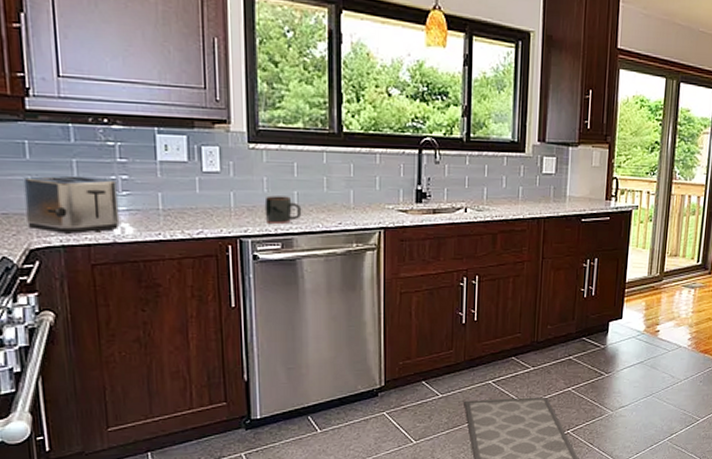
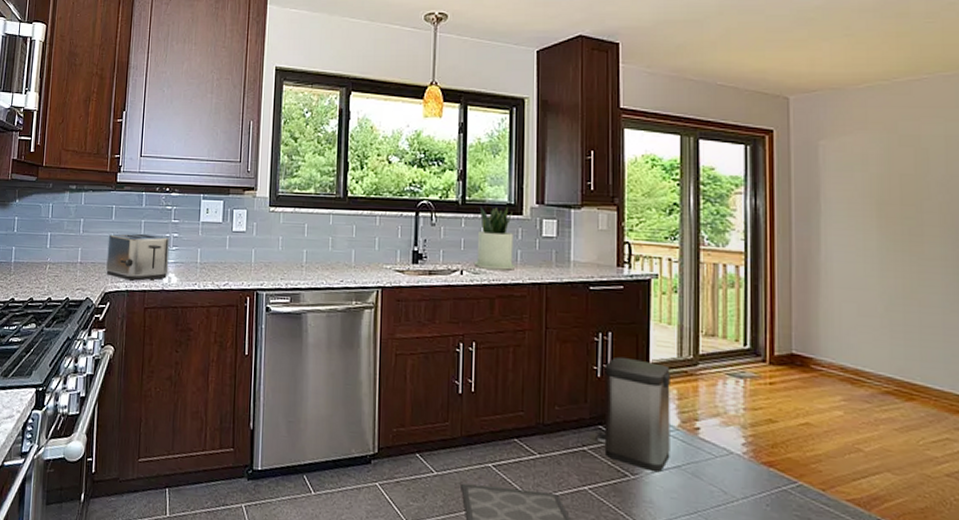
mug: present [264,196,302,224] -> none [278,253,310,279]
planter: none [477,144,518,207] -> present [473,206,516,271]
pedal bin: none [580,279,641,368] -> present [596,356,670,472]

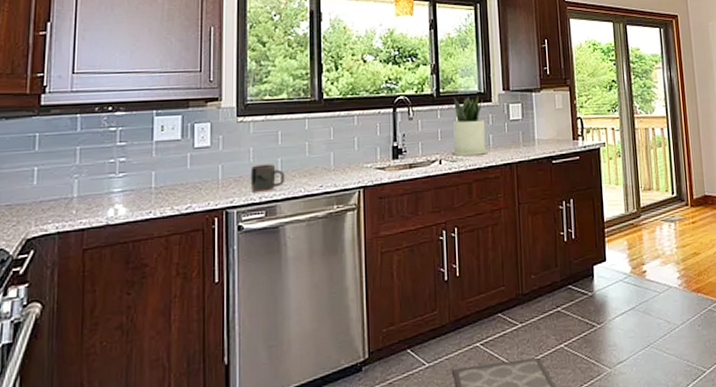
toaster: present [106,233,170,282] -> none [28,161,115,222]
mug: none [278,253,310,279] -> present [250,164,285,192]
pedal bin: present [596,356,670,472] -> none [567,219,626,317]

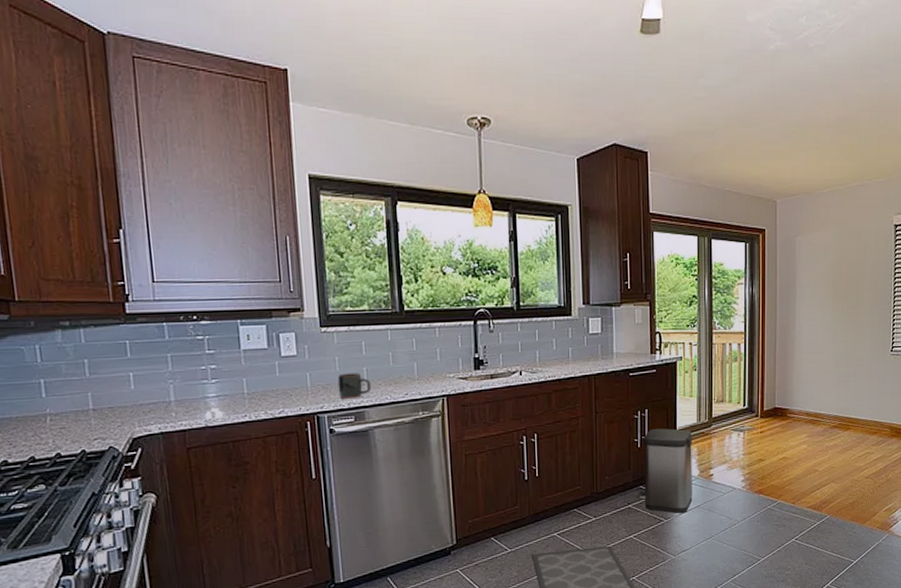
planter: present [451,95,489,156] -> none [531,309,568,368]
pedal bin: none [567,219,626,317] -> present [638,428,693,513]

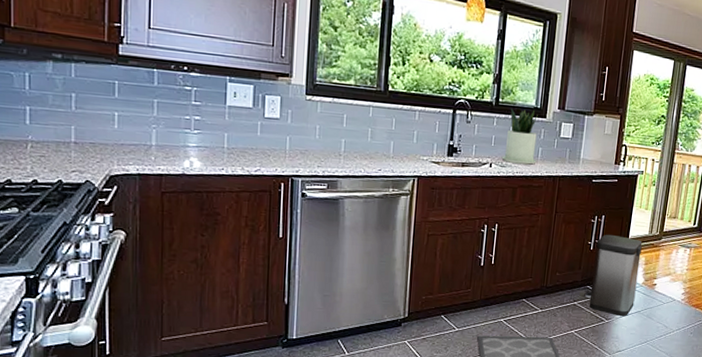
mug: present [337,373,372,399] -> none [315,142,348,167]
planter: none [531,309,568,368] -> present [501,108,538,165]

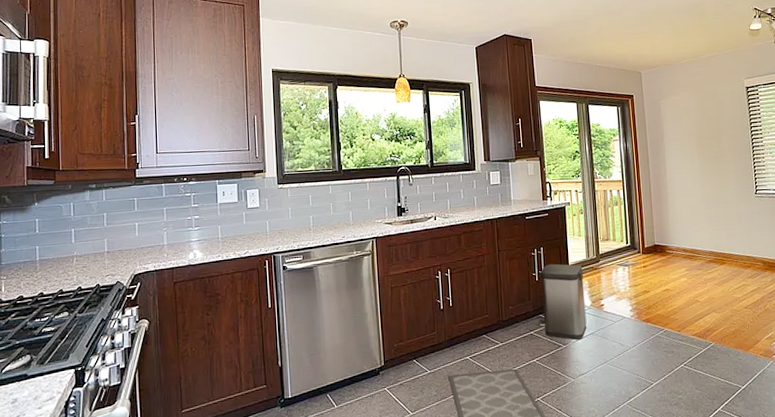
planter: present [501,108,538,165] -> none [443,165,474,214]

